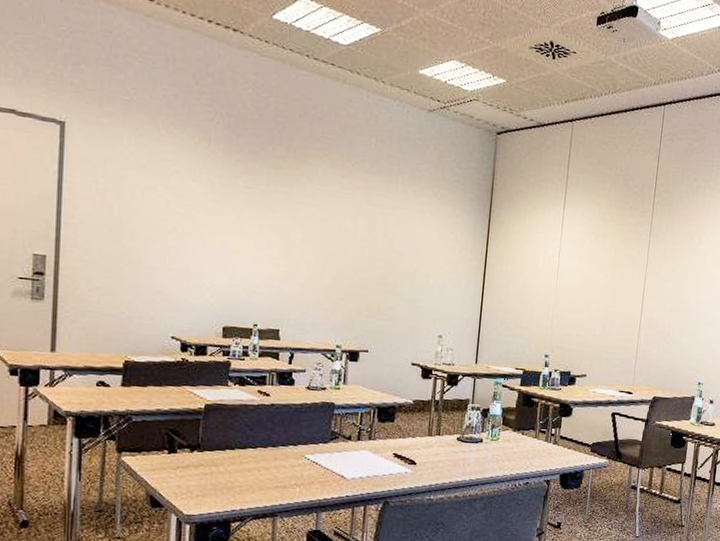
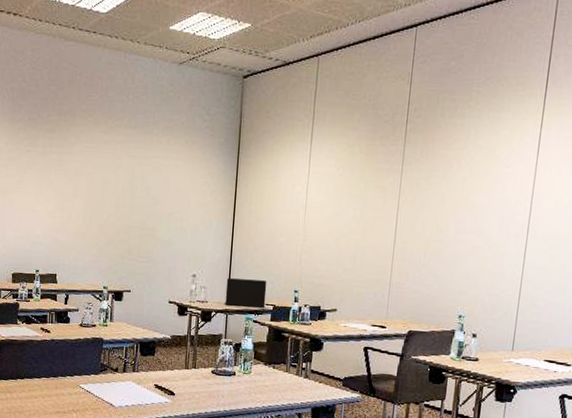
laptop: none [472,340,518,372] -> present [225,278,267,308]

